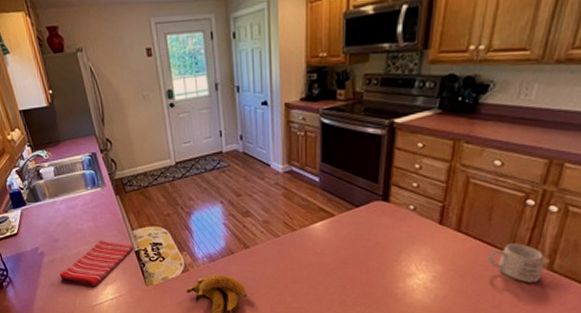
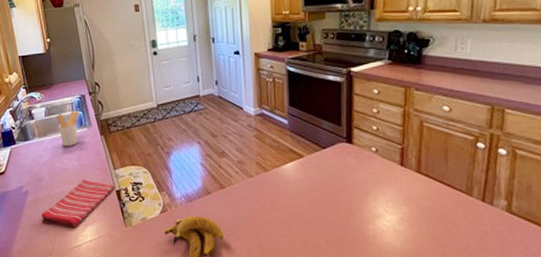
utensil holder: none [66,169,93,208] -> present [56,110,80,147]
mug: present [488,243,544,283] -> none [450,185,503,226]

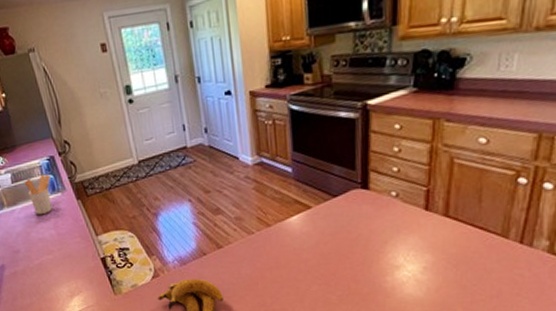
dish towel: present [41,179,115,227] -> none [22,248,99,299]

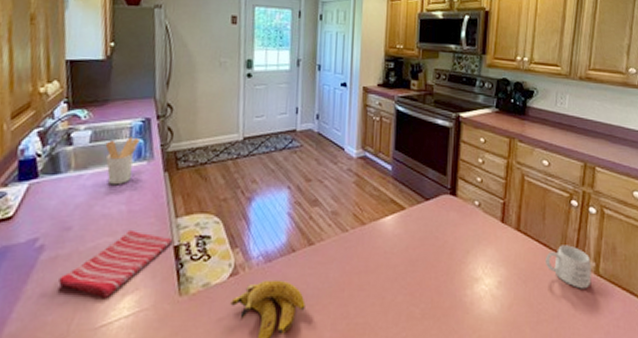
dish towel: none [22,248,99,299] -> present [58,229,173,298]
mug: none [482,226,543,269] -> present [546,245,591,289]

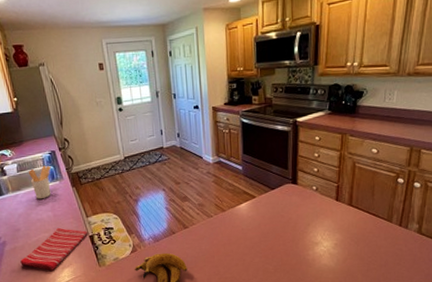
mug: present [546,245,591,289] -> none [375,213,415,245]

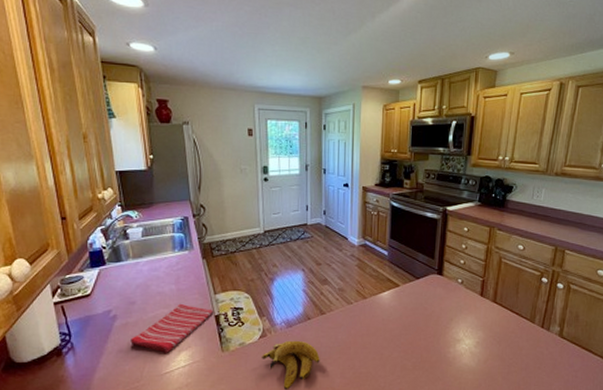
utensil holder: present [28,165,51,200] -> none [154,232,181,270]

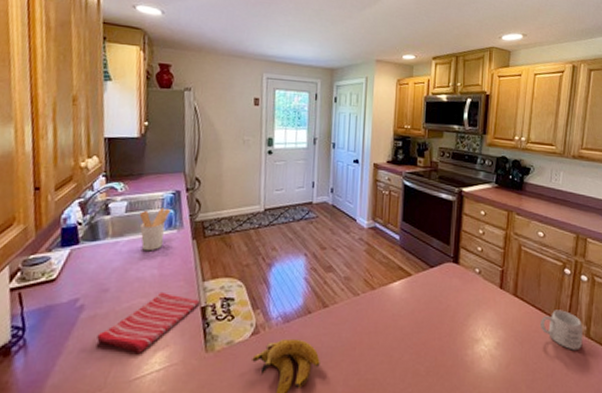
utensil holder: none [154,232,181,270] -> present [139,207,171,252]
mug: none [517,314,556,348] -> present [541,310,583,351]

